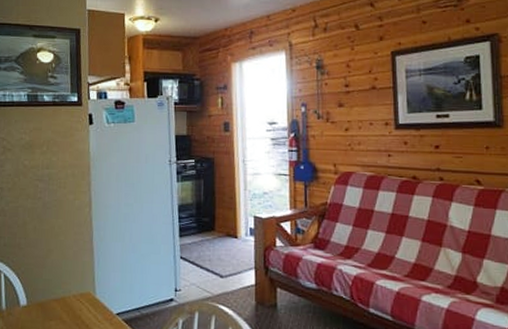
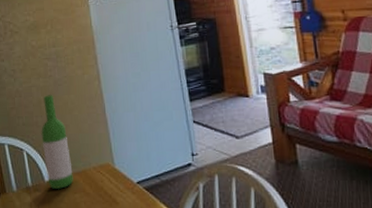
wine bottle: none [22,217,52,316] -> present [41,95,73,190]

